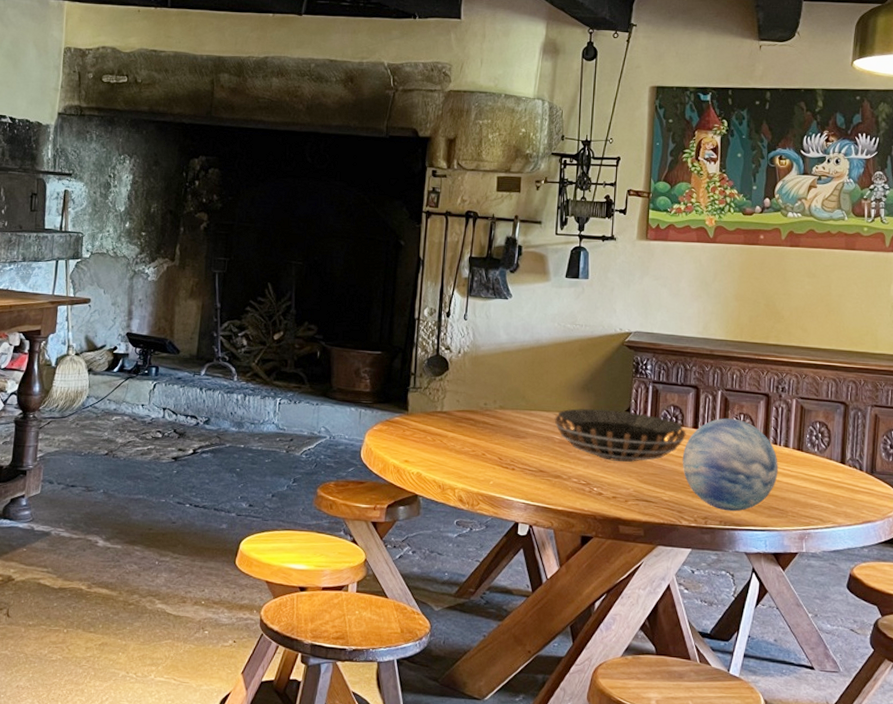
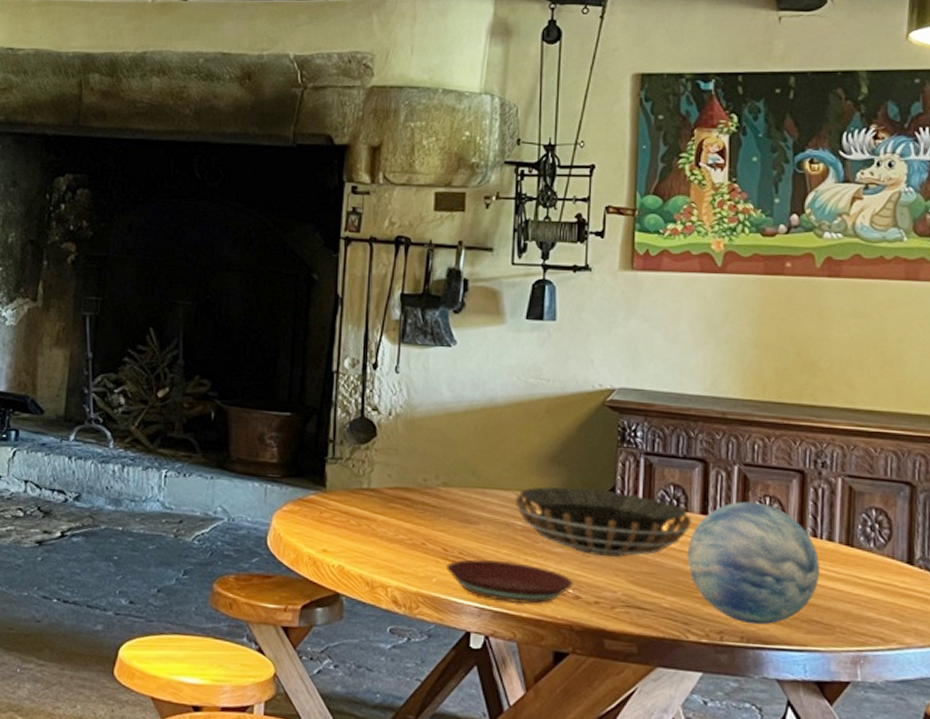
plate: none [501,465,597,500] -> present [447,558,573,604]

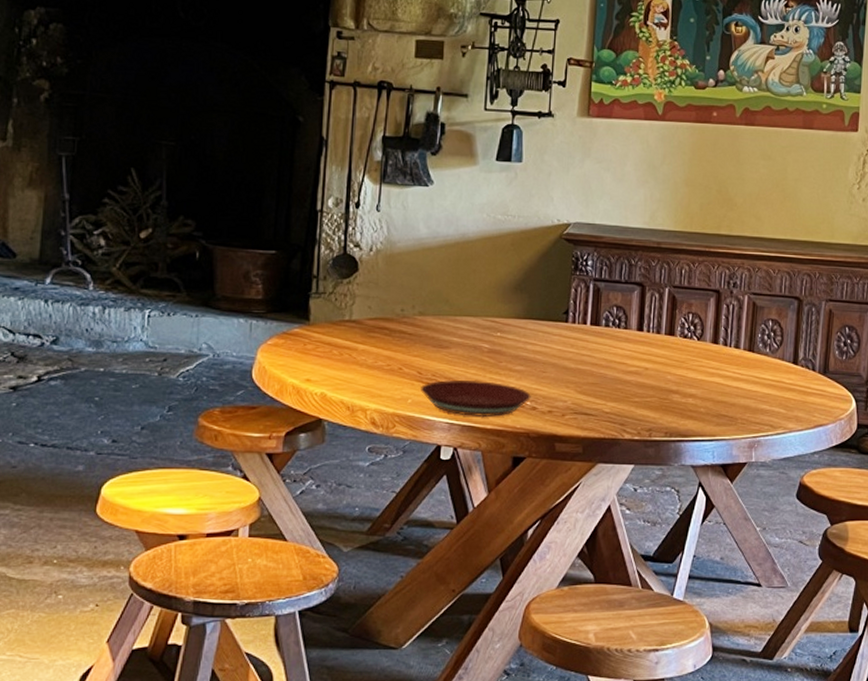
decorative bowl: present [514,487,692,557] -> none [482,312,630,371]
decorative orb: present [687,501,820,625] -> none [625,318,728,421]

